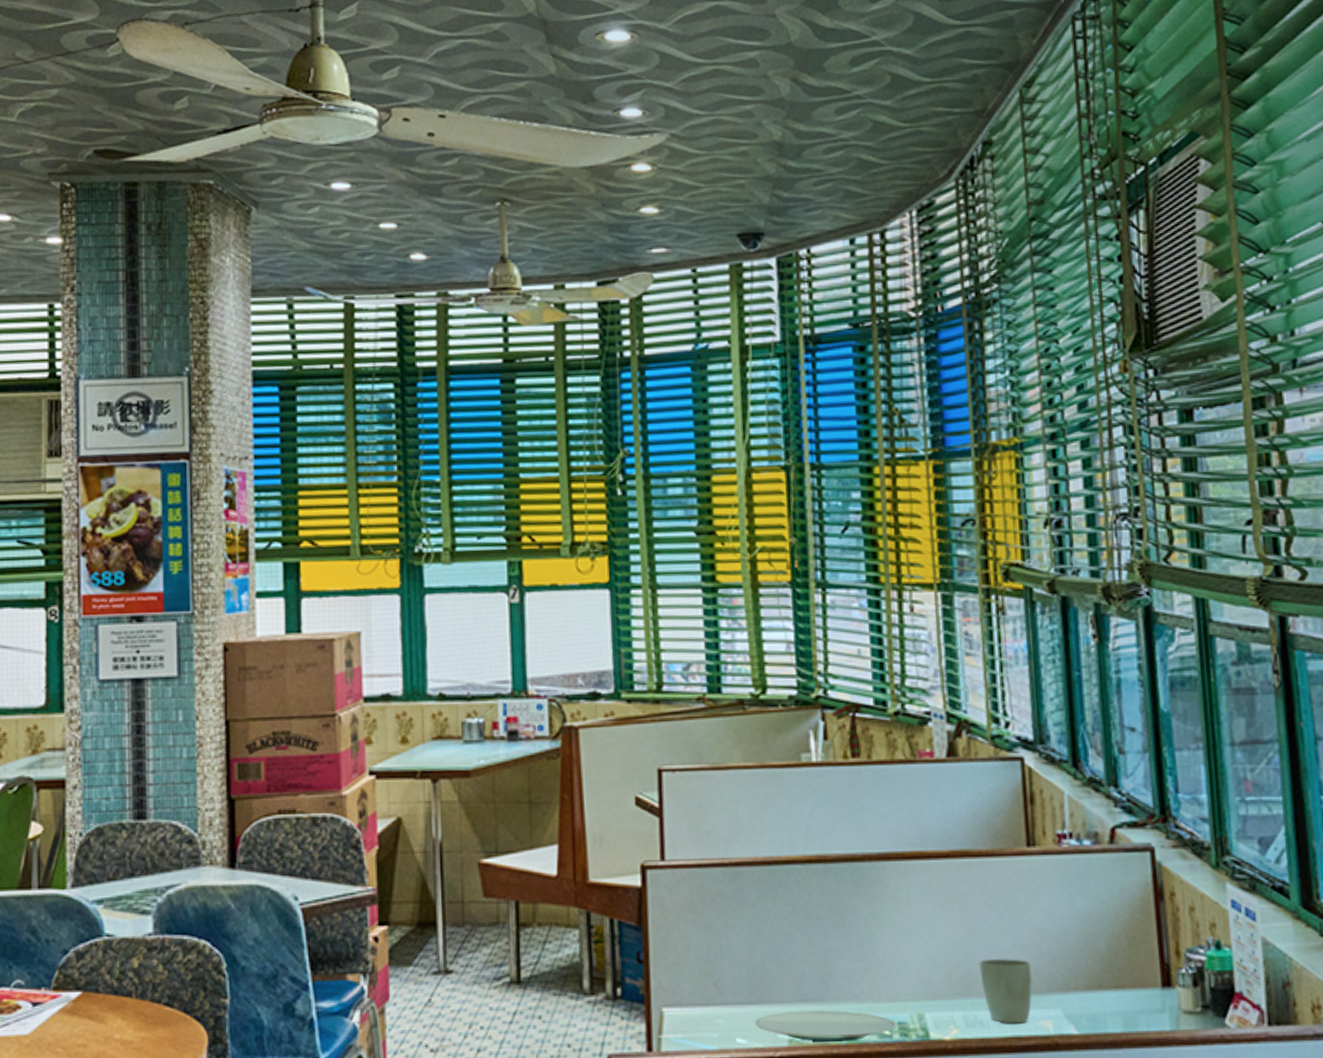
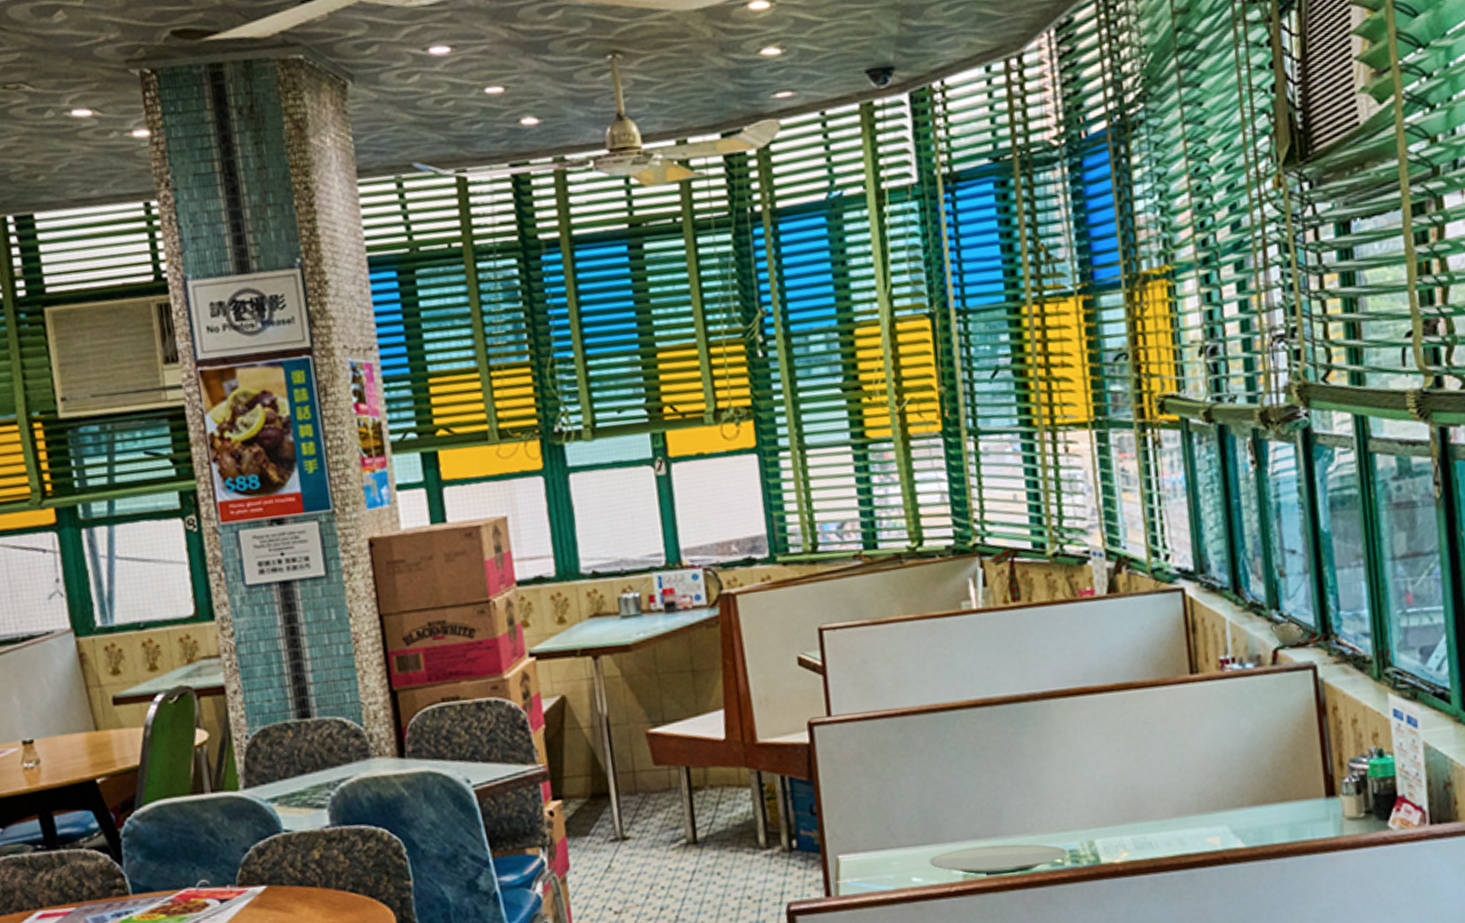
cup: present [978,958,1033,1024] -> none [1145,781,1200,843]
sugar bowl: none [1109,795,1145,826] -> present [1270,617,1307,646]

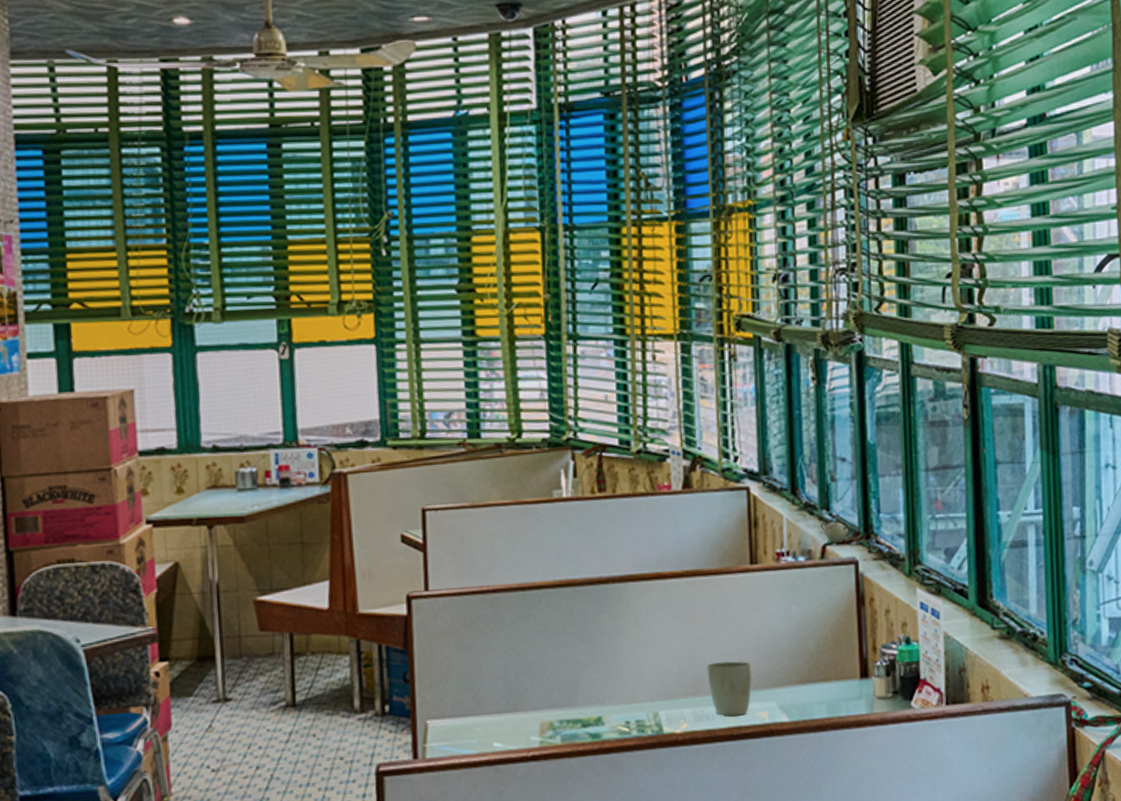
plate: present [928,844,1068,875] -> none [509,713,635,741]
cup: none [1145,781,1200,843] -> present [706,661,753,716]

